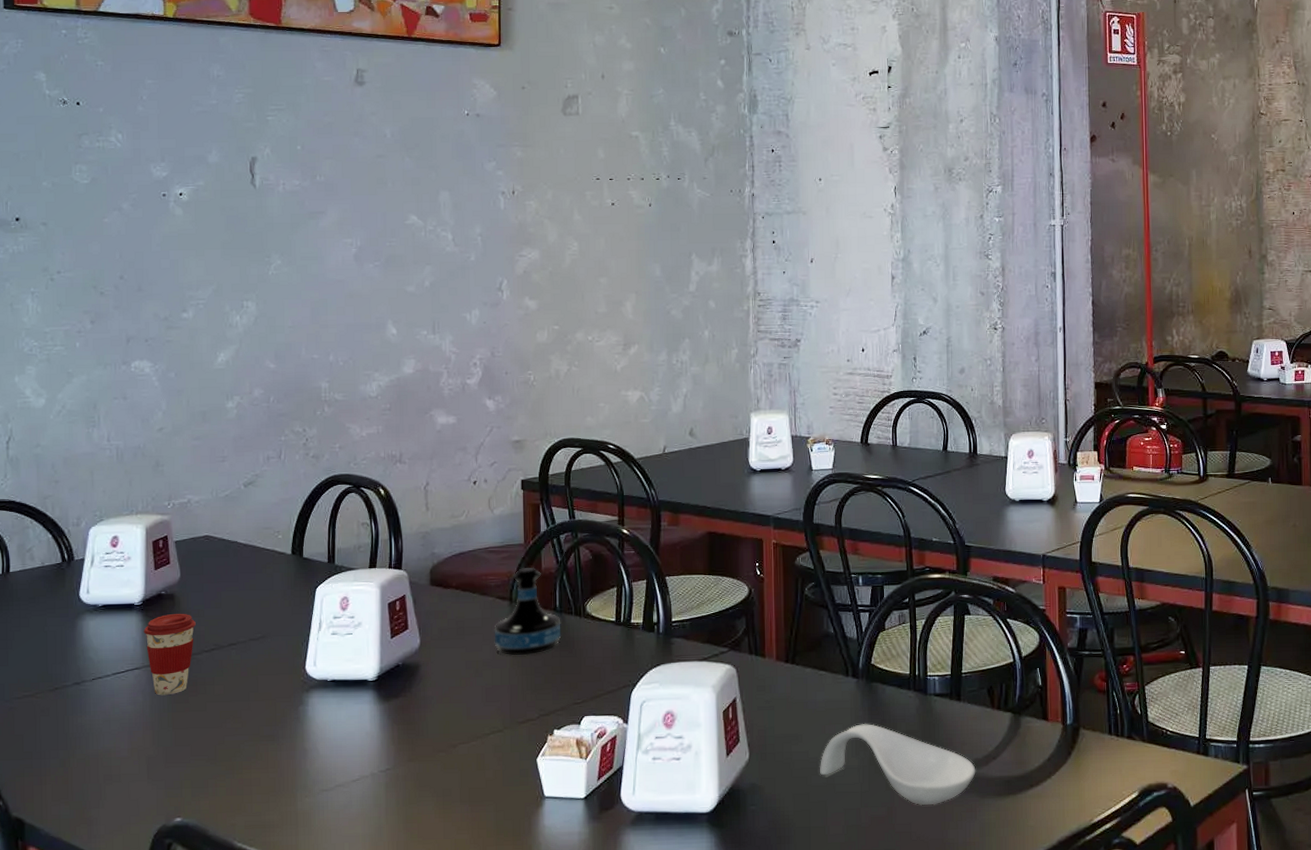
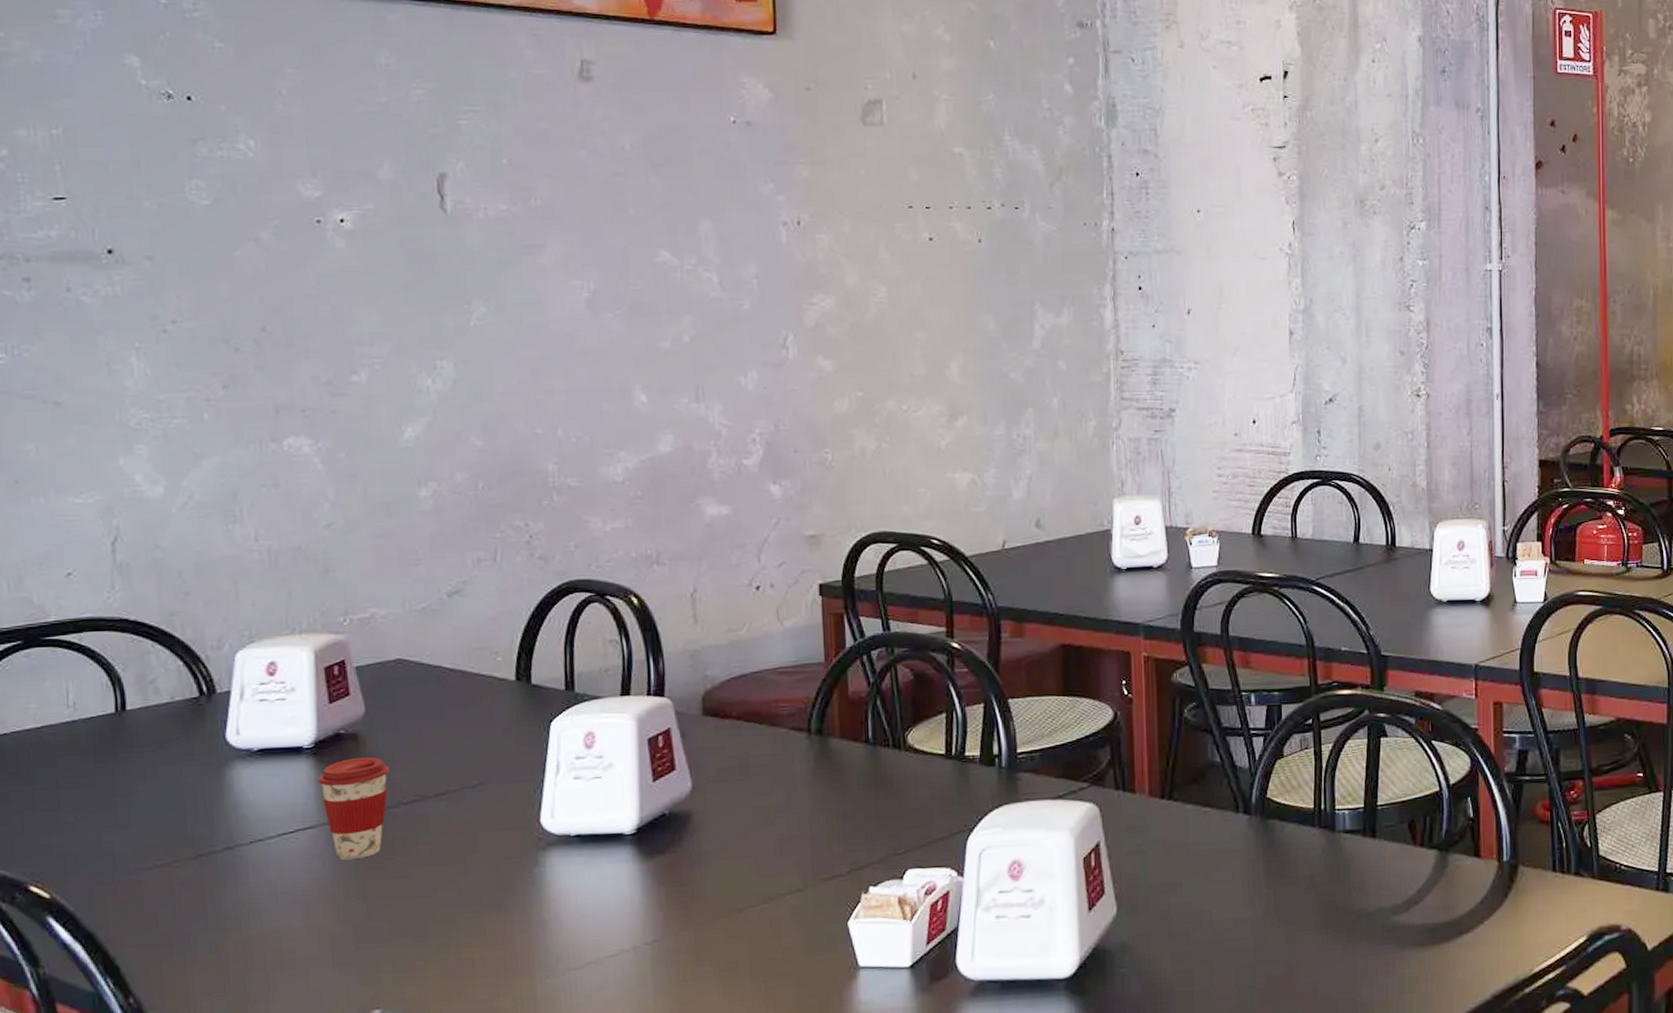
tequila bottle: present [494,567,562,656] -> none [788,690,876,800]
spoon rest: present [820,724,976,806] -> none [1204,868,1394,961]

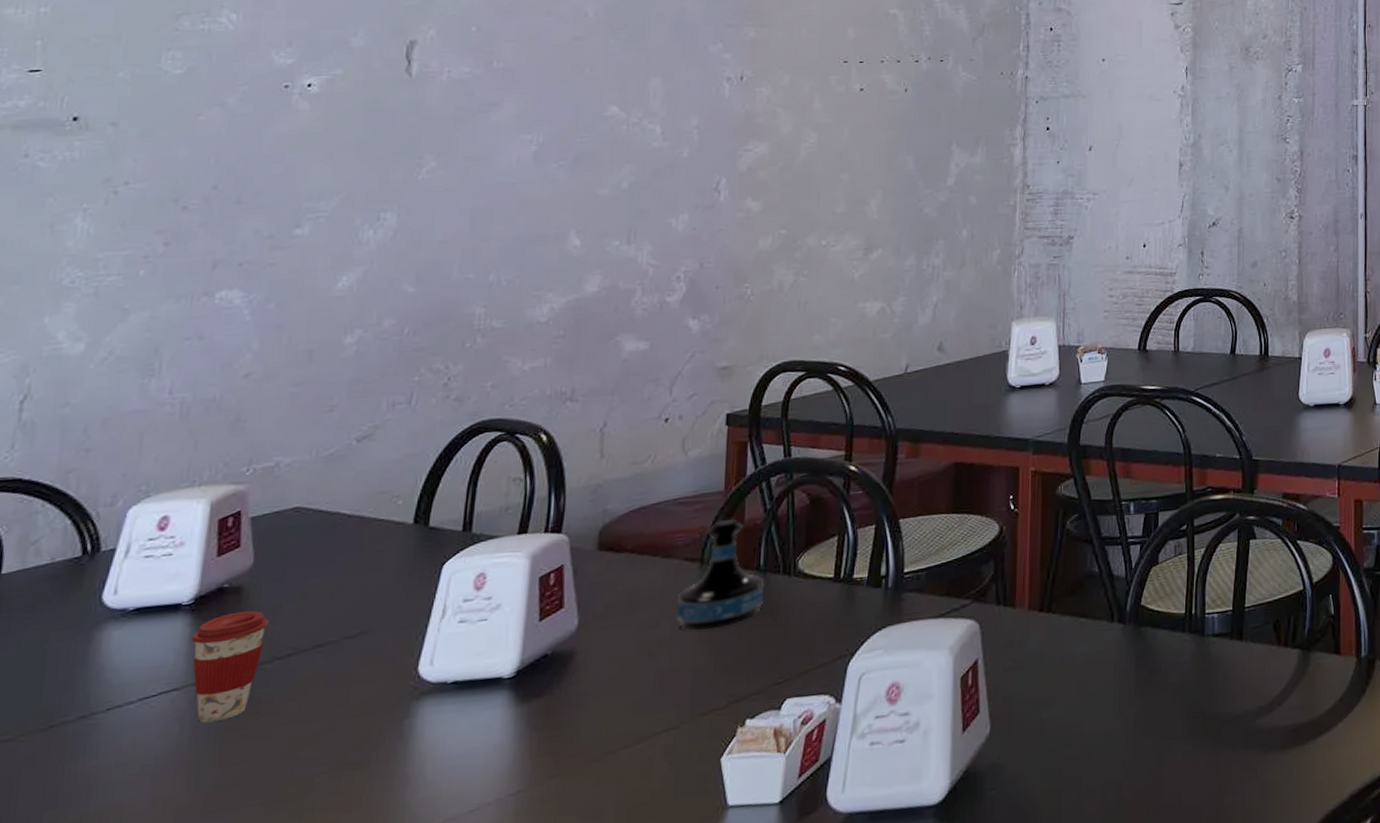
tequila bottle: none [788,690,876,800] -> present [676,519,765,631]

